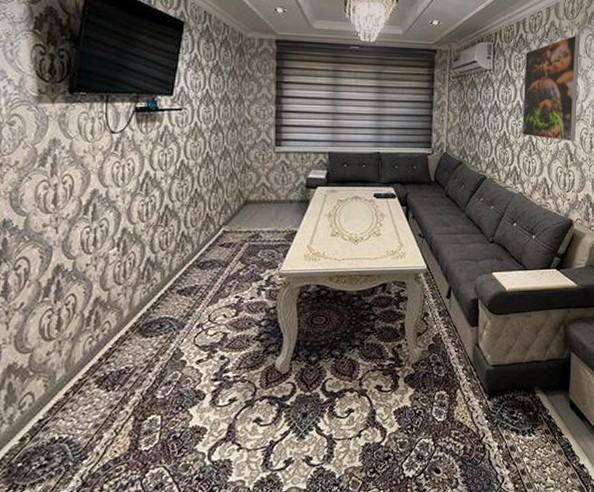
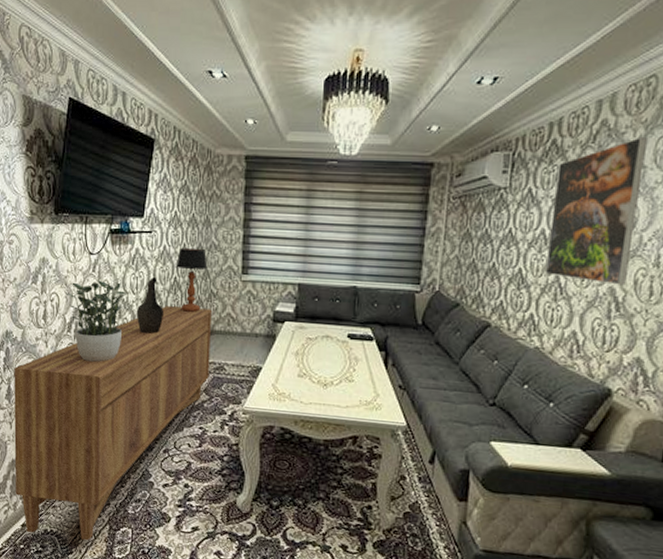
sideboard: none [11,180,246,447] -> present [14,306,211,541]
potted plant: none [81,156,155,244] -> present [66,278,127,362]
decorative vase: none [165,152,196,210] -> present [136,276,165,334]
table lamp: none [209,124,241,184] -> present [176,248,208,312]

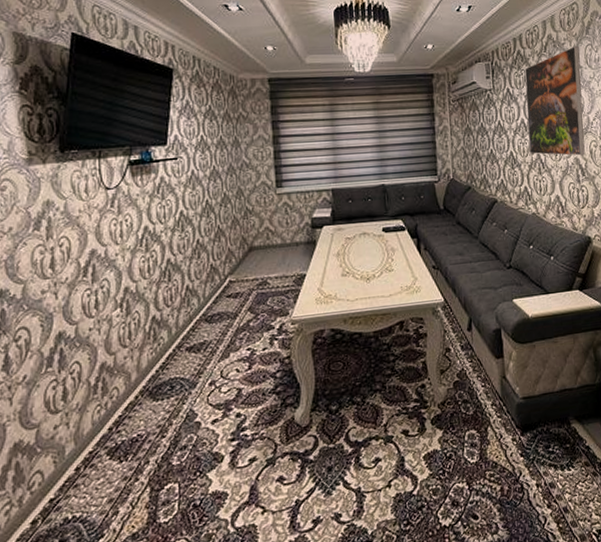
sideboard: present [14,306,211,541] -> none [13,226,253,530]
potted plant: present [66,278,127,362] -> none [78,211,154,305]
decorative vase: present [136,276,165,334] -> none [165,202,198,264]
table lamp: present [176,248,208,312] -> none [207,169,241,233]

